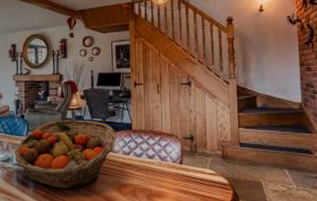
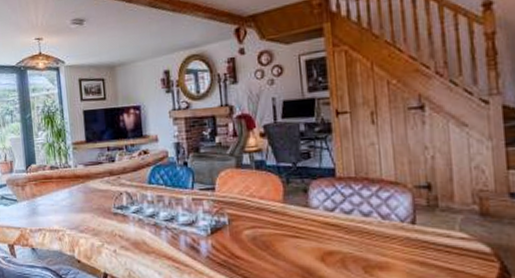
fruit basket: present [13,120,116,188] -> none [177,165,313,255]

